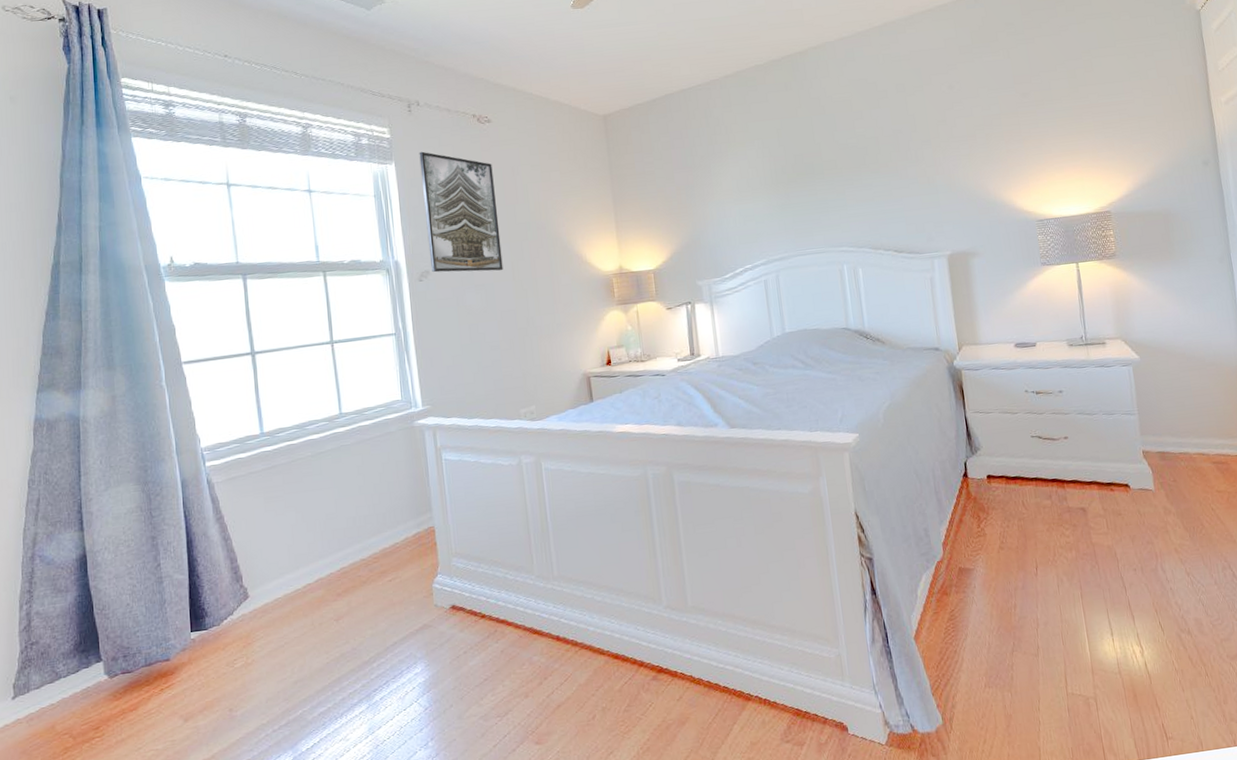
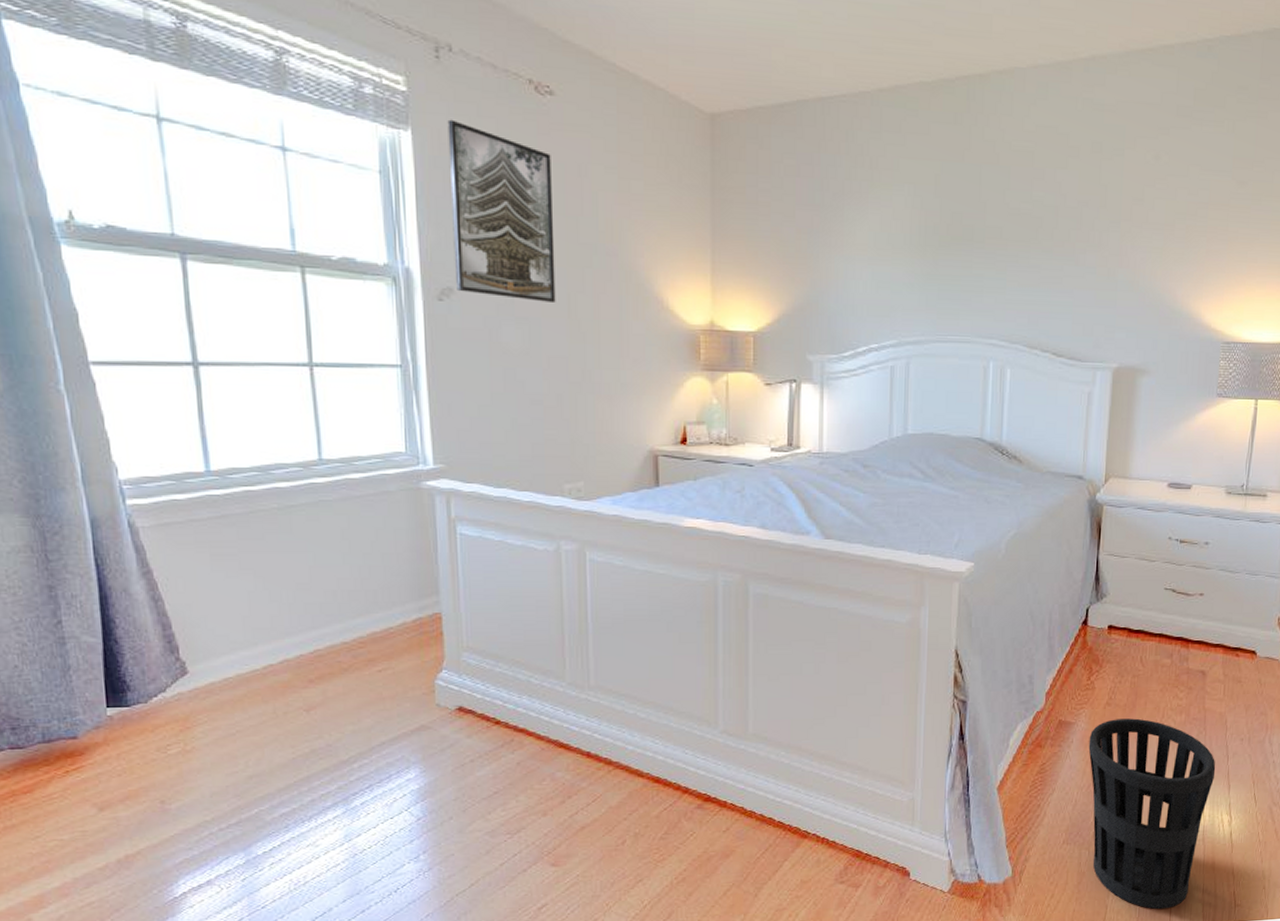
wastebasket: none [989,559,1117,748] -> present [1088,718,1216,910]

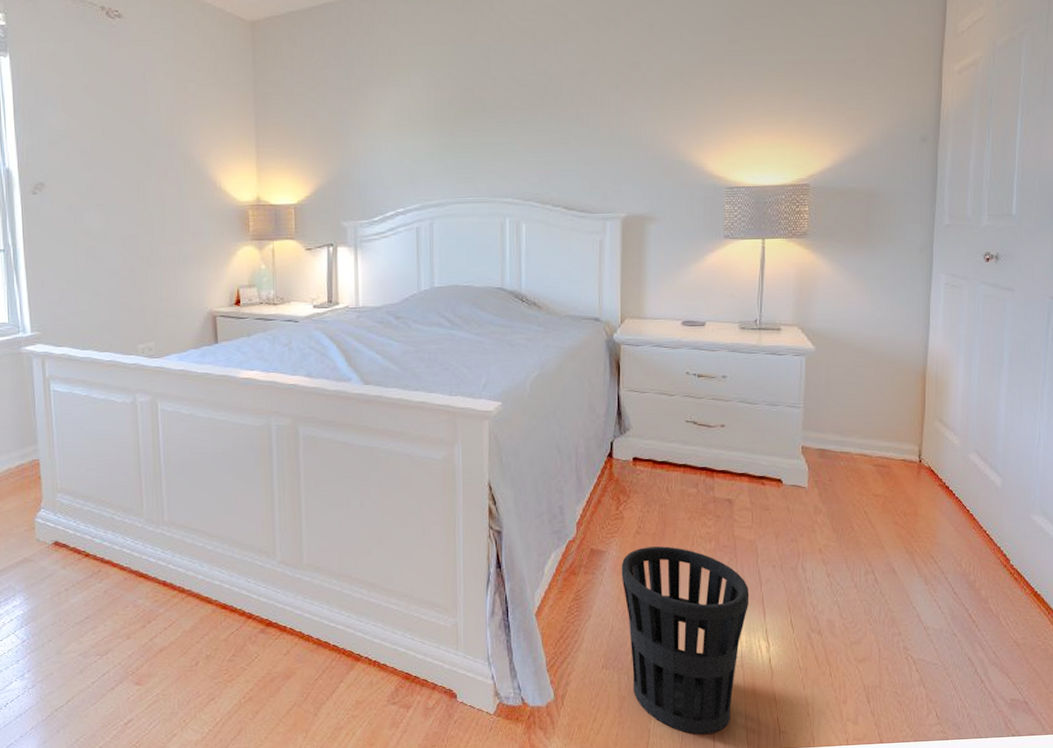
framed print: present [447,119,556,304] -> none [37,45,127,191]

